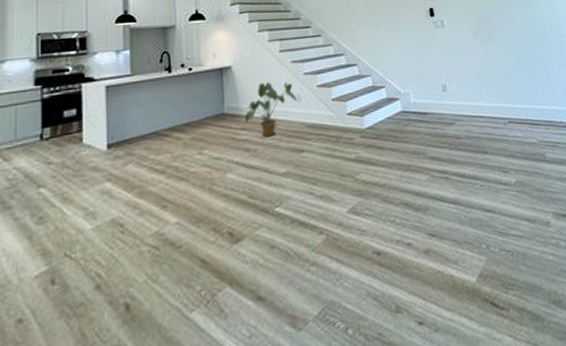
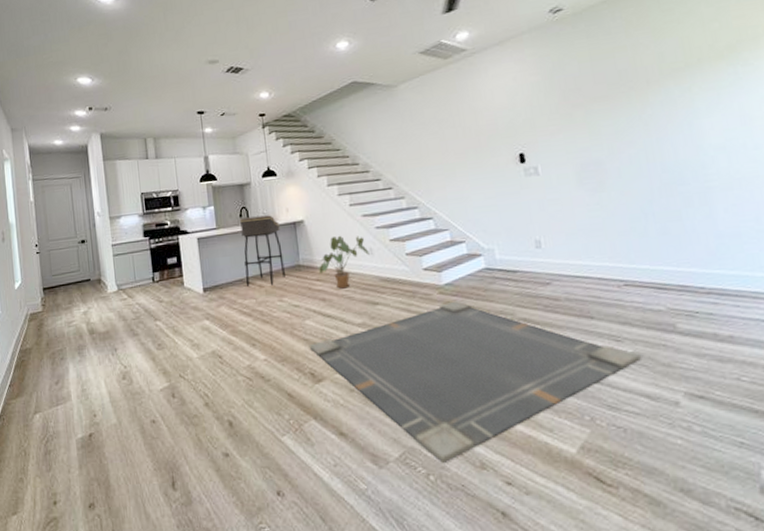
bar stool: none [158,60,207,140] -> present [239,215,285,287]
area rug: none [228,143,523,313] -> present [308,301,642,463]

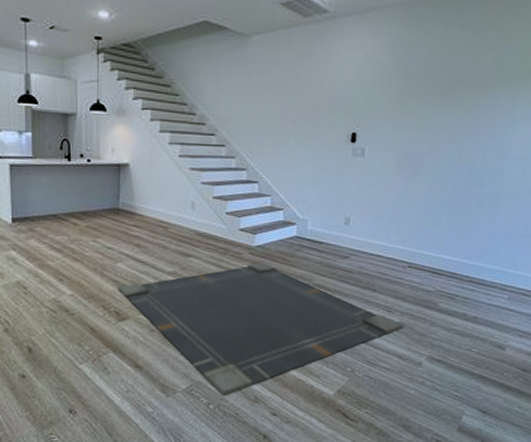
bar stool: present [239,215,285,287] -> none [59,151,103,225]
house plant: present [319,235,370,289] -> none [138,185,191,238]

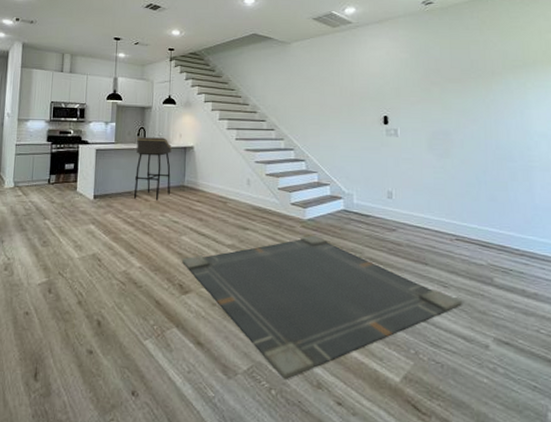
bar stool: none [59,151,103,225] -> present [133,137,172,201]

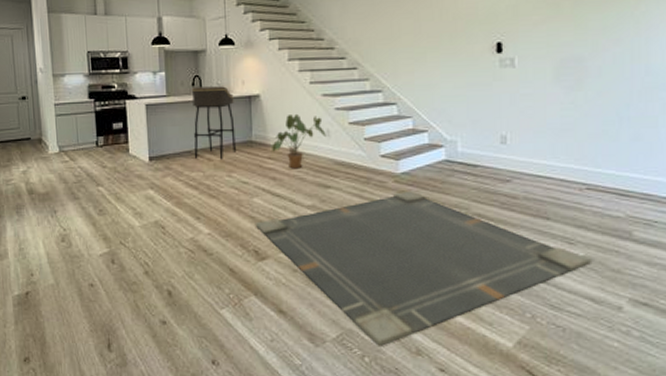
house plant: none [201,164,247,212] -> present [272,113,326,169]

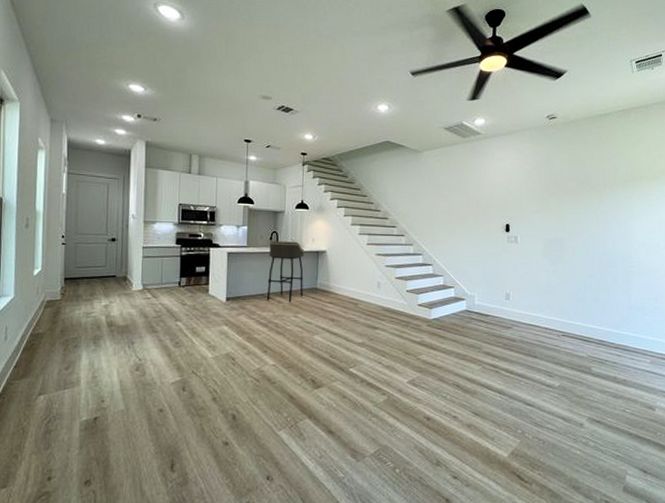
area rug: present [254,190,593,346] -> none [313,333,565,459]
house plant: present [272,113,326,169] -> none [333,268,377,313]

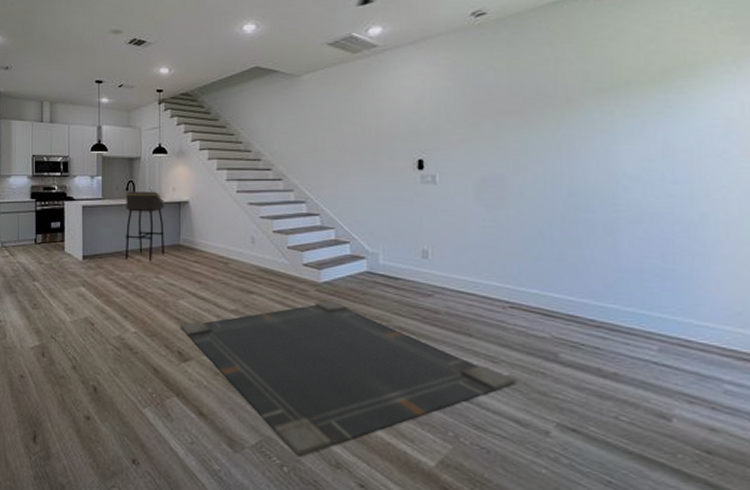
area rug: none [313,333,565,459] -> present [179,300,517,457]

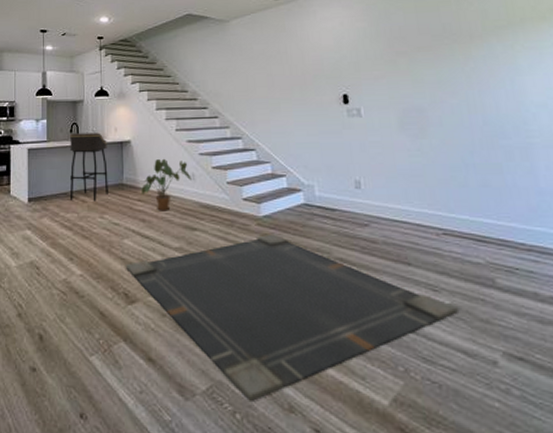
house plant: none [198,220,251,274] -> present [141,158,192,211]

